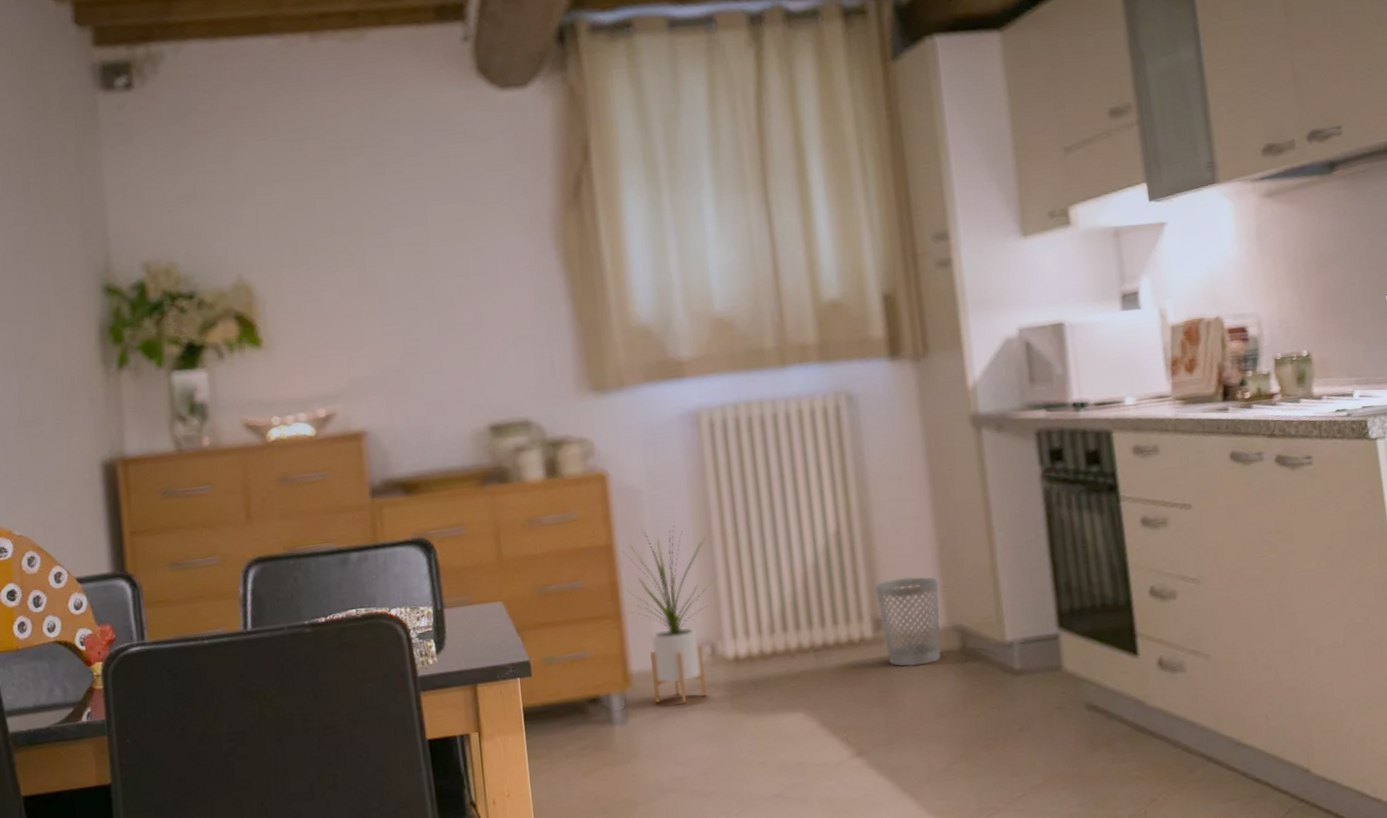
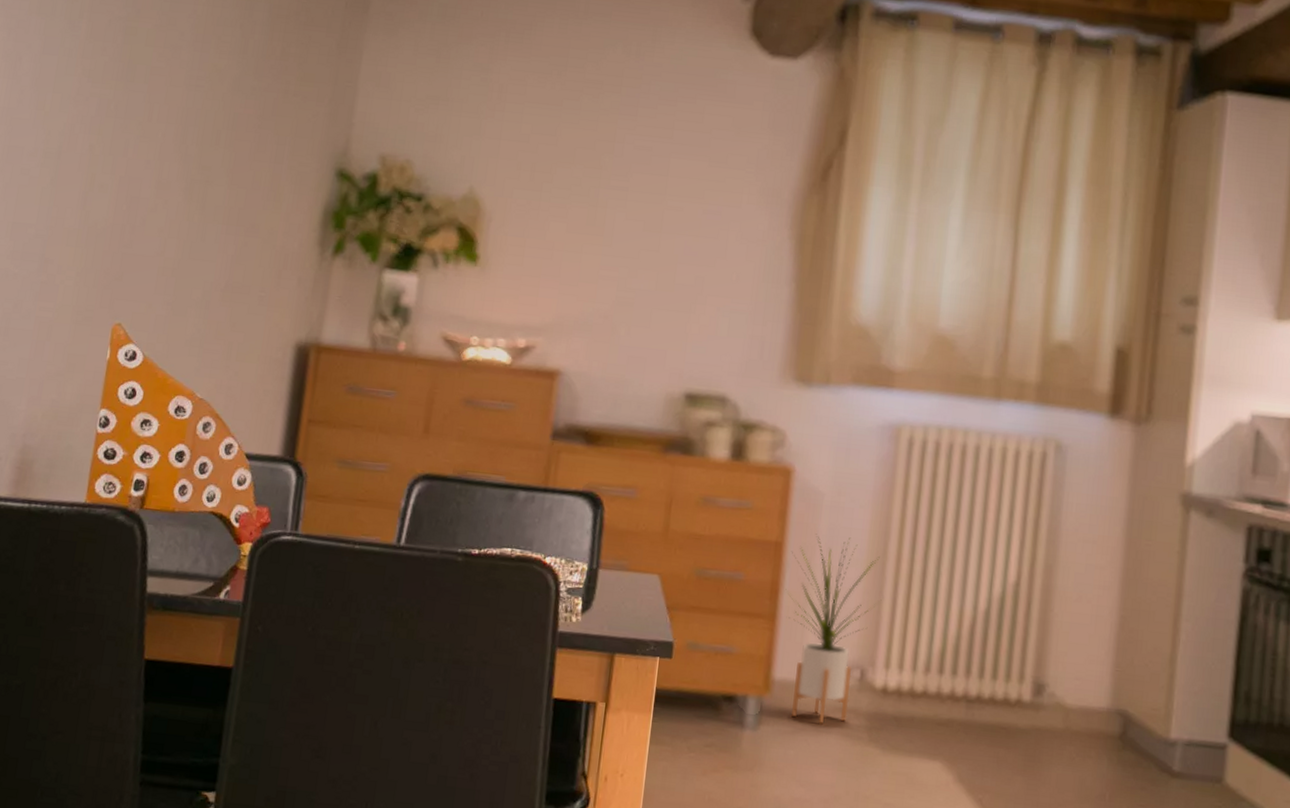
wastebasket: present [874,577,941,667] -> none [1042,645,1112,743]

